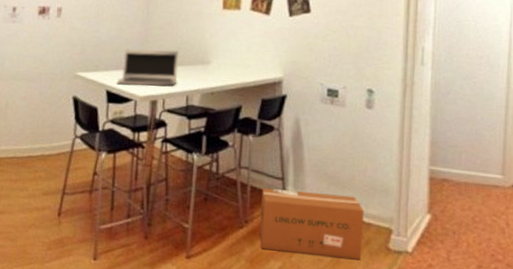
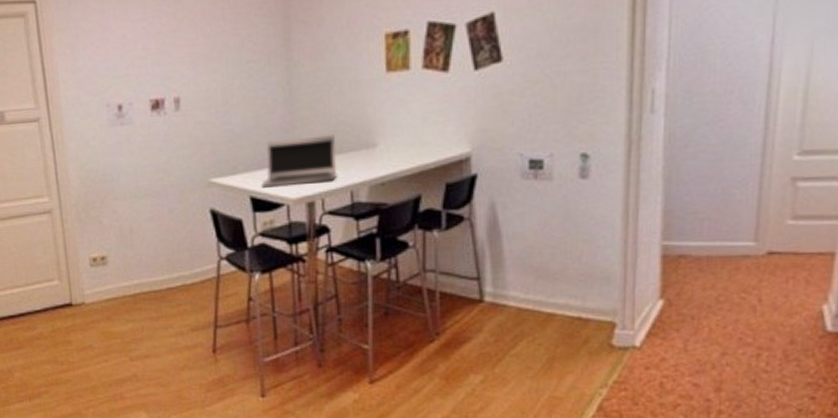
box: present [259,187,365,261] -> none [453,289,581,364]

